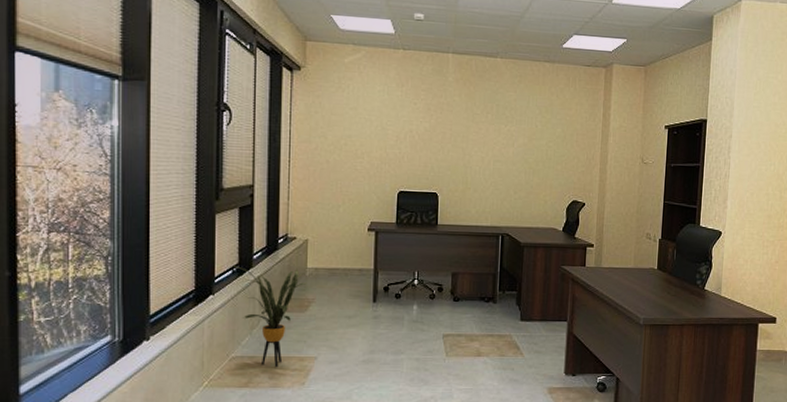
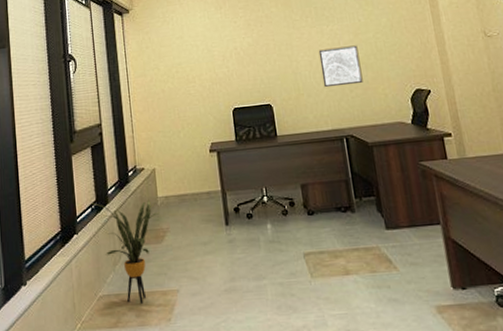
wall art: none [491,148,530,187] -> present [318,45,363,88]

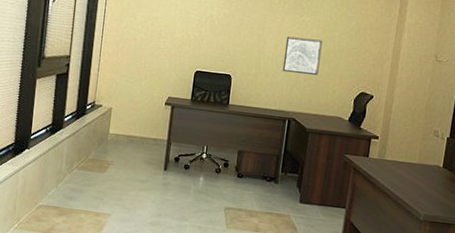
house plant: present [91,199,160,305] -> none [46,125,108,220]

